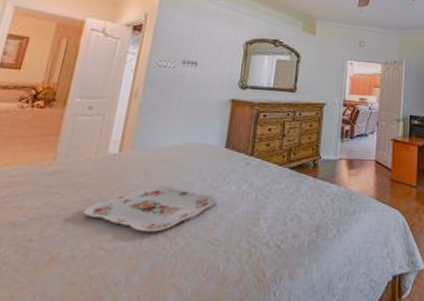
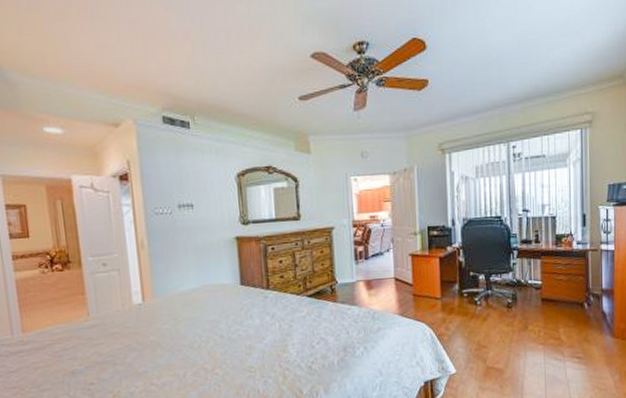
serving tray: present [83,185,216,232] -> none [128,326,243,368]

